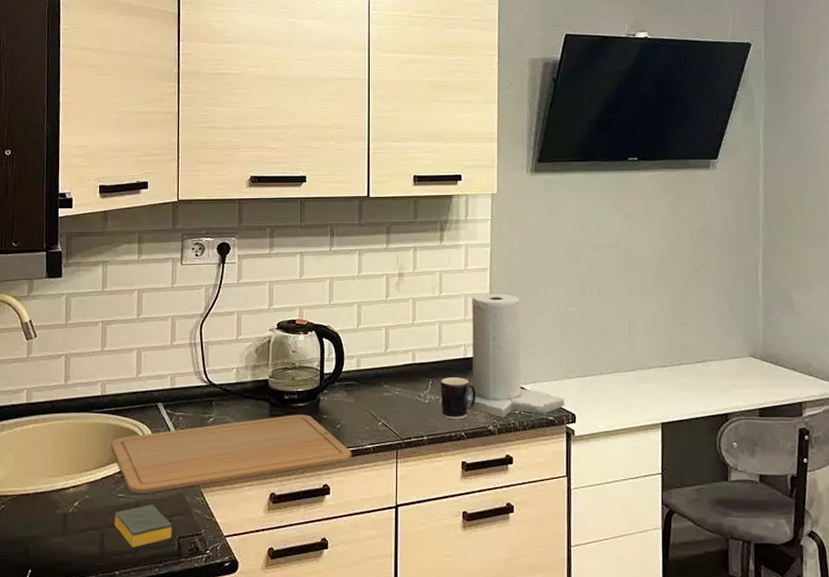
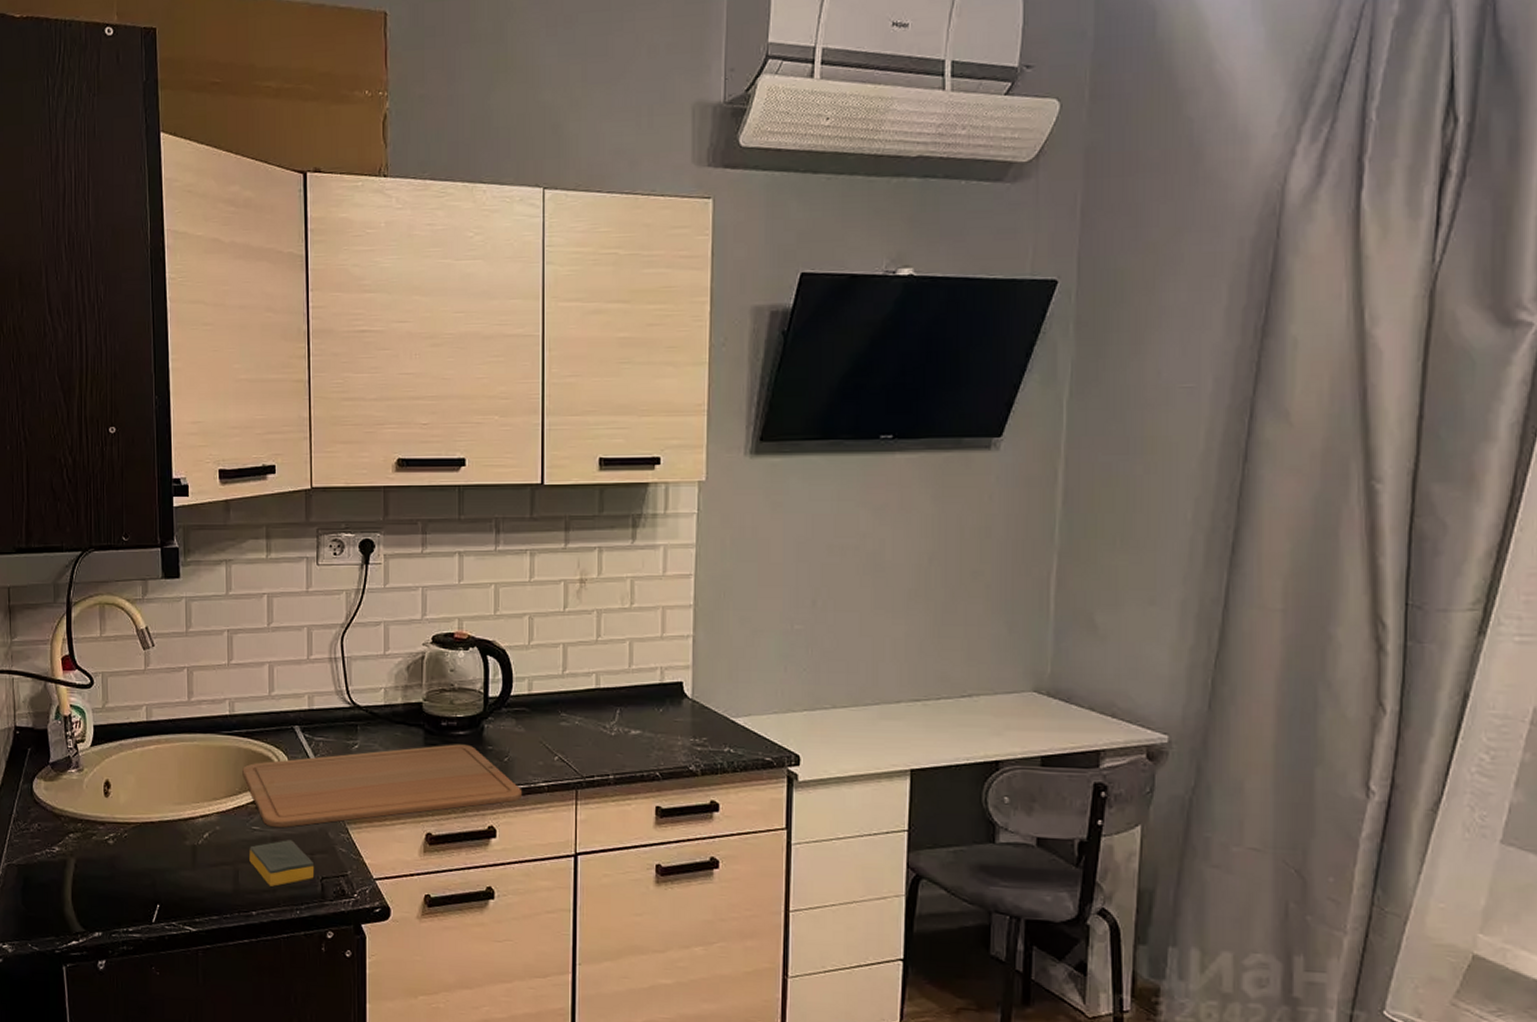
mug: present [440,377,476,420] -> none [630,706,674,757]
paper towel: present [467,293,565,419] -> none [663,606,787,758]

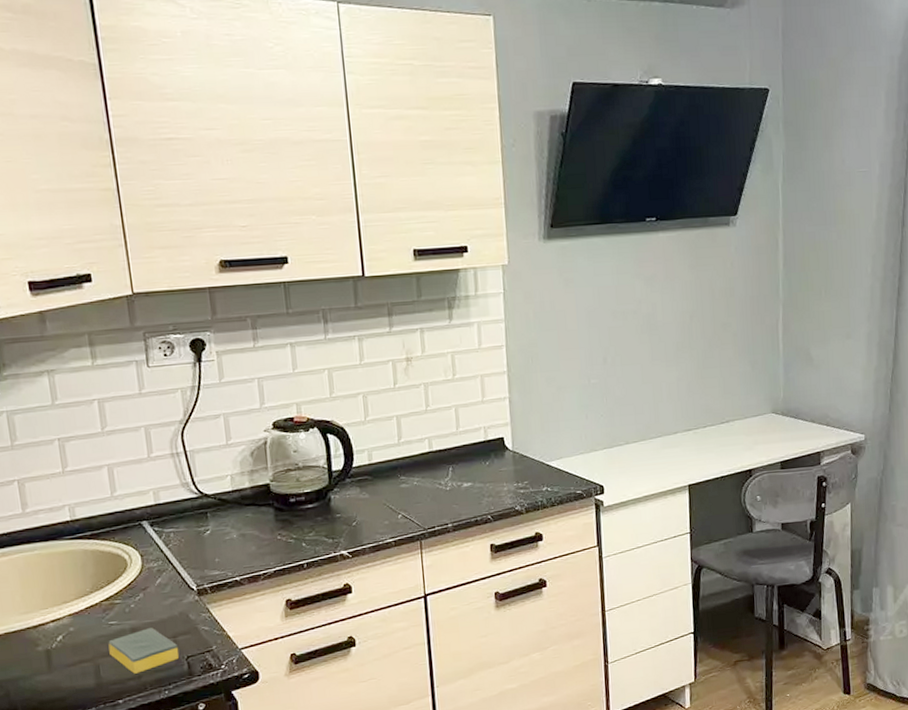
chopping board: present [242,744,523,829] -> none [91,515,373,620]

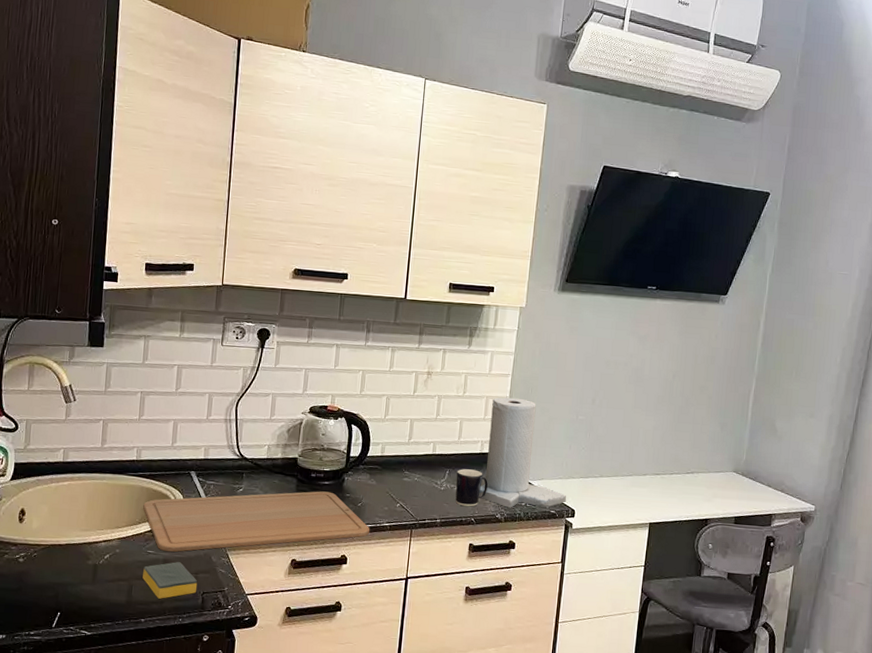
chopping board: none [91,515,373,620] -> present [143,491,370,553]
mug: none [461,460,500,505] -> present [455,469,488,507]
paper towel: none [488,370,593,498] -> present [479,397,567,509]

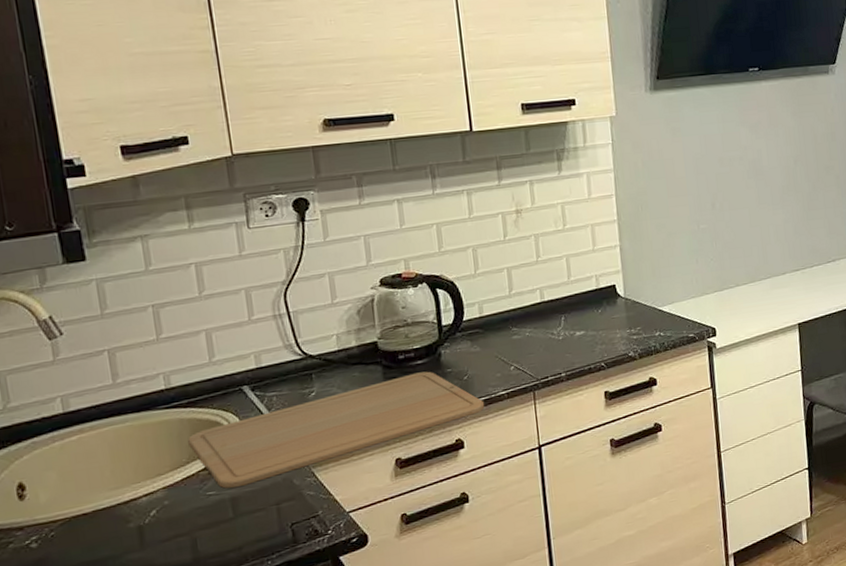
sponge: present [142,562,198,600] -> none [206,496,283,547]
mug: present [455,469,488,507] -> none [573,308,613,353]
paper towel: present [479,397,567,509] -> none [599,218,705,343]

